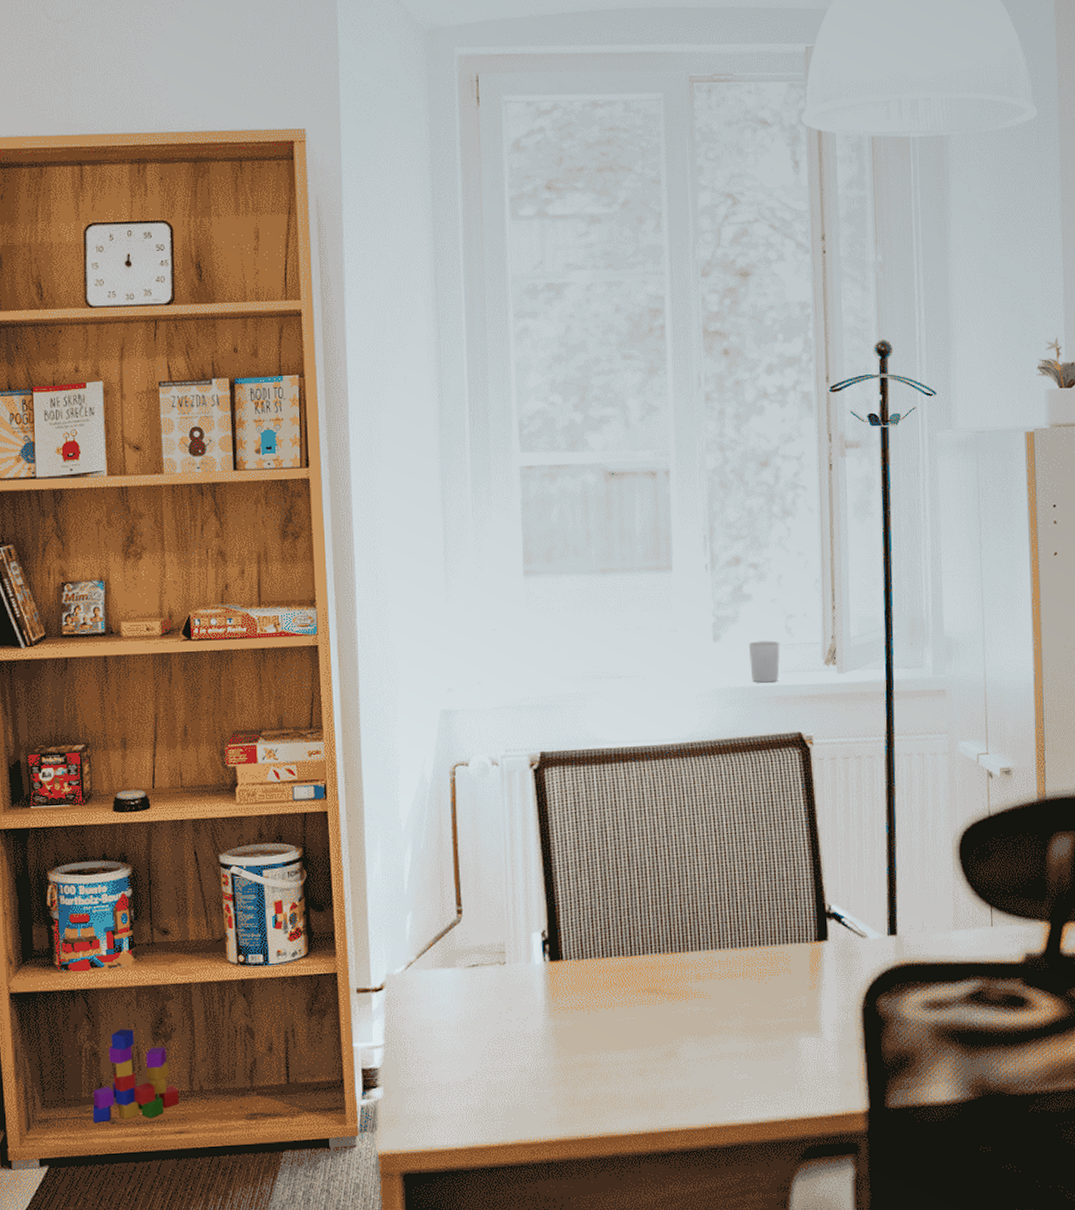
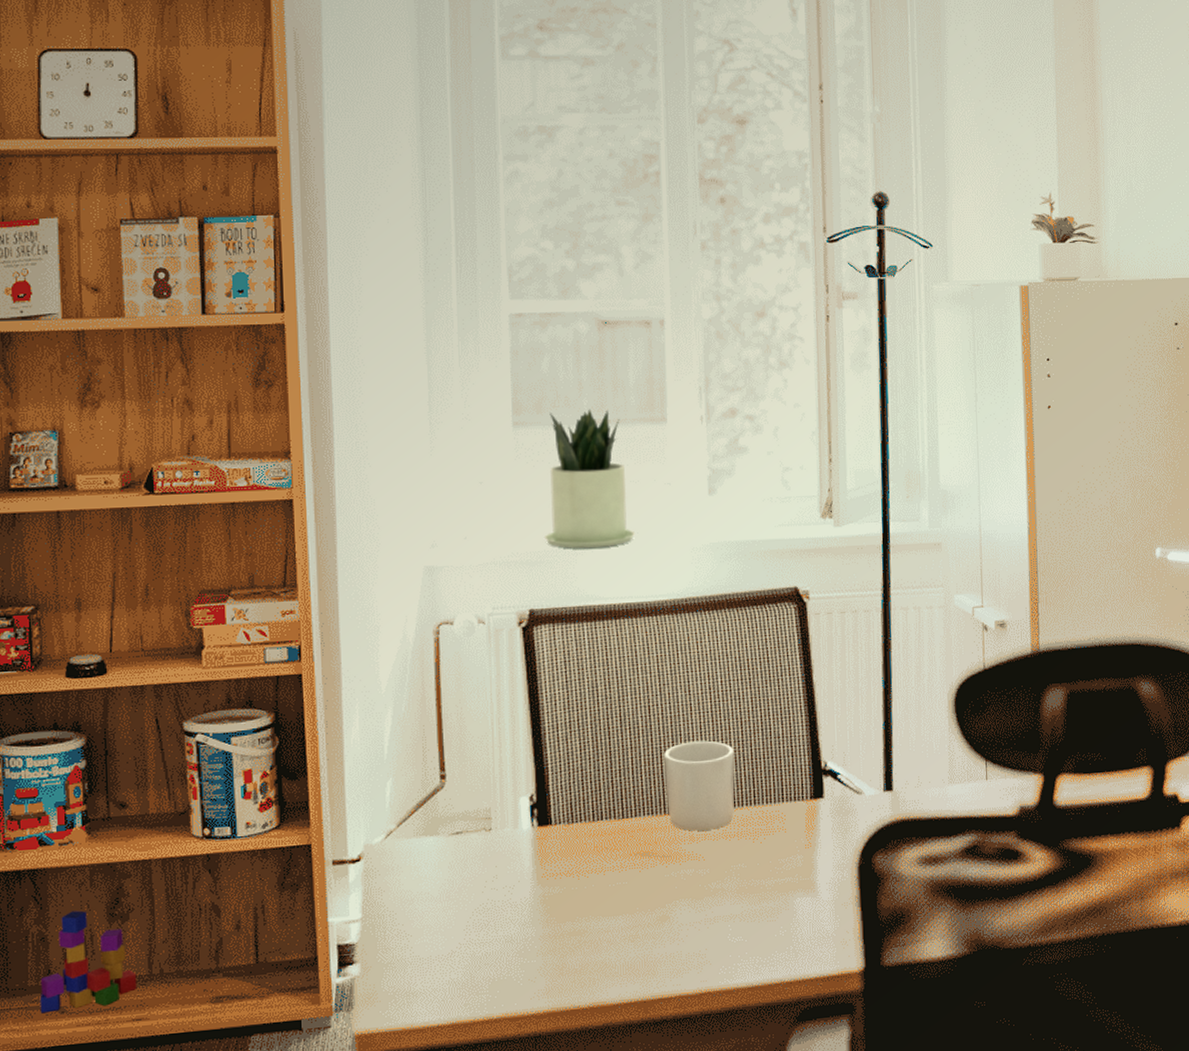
planter: none [554,558,641,694] -> present [544,409,635,549]
mug: none [670,882,740,970] -> present [663,740,735,831]
candle holder: present [748,641,780,683] -> none [744,494,776,537]

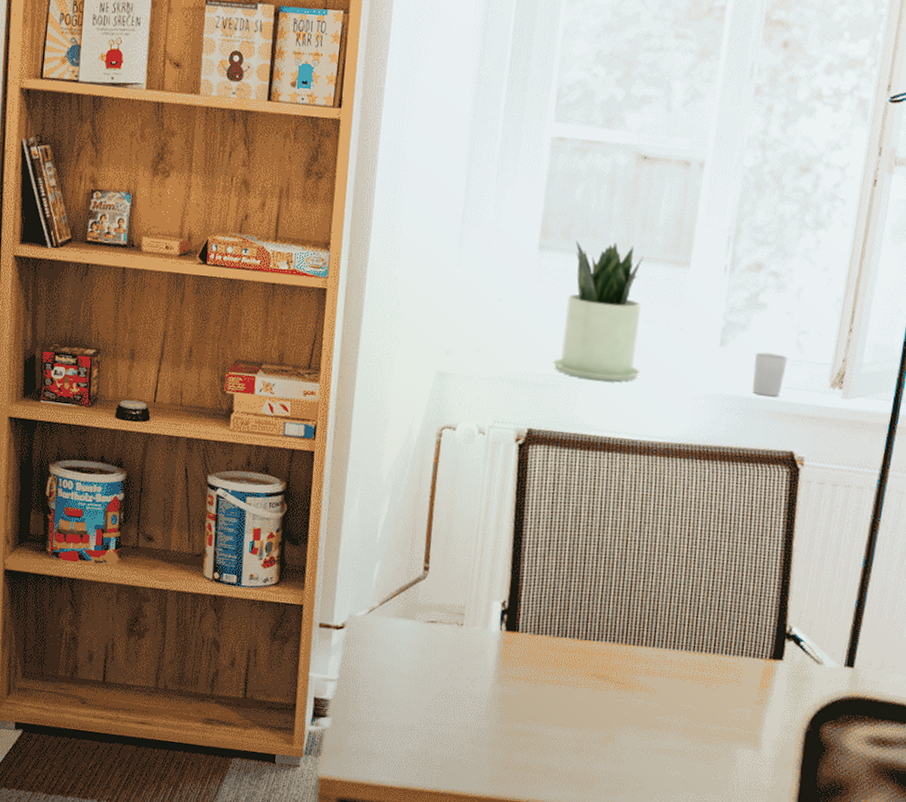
toy blocks: present [39,910,138,1014] -> none [66,620,146,706]
mug: present [663,740,735,831] -> none [629,581,703,668]
candle holder: none [744,494,776,537] -> present [752,352,788,397]

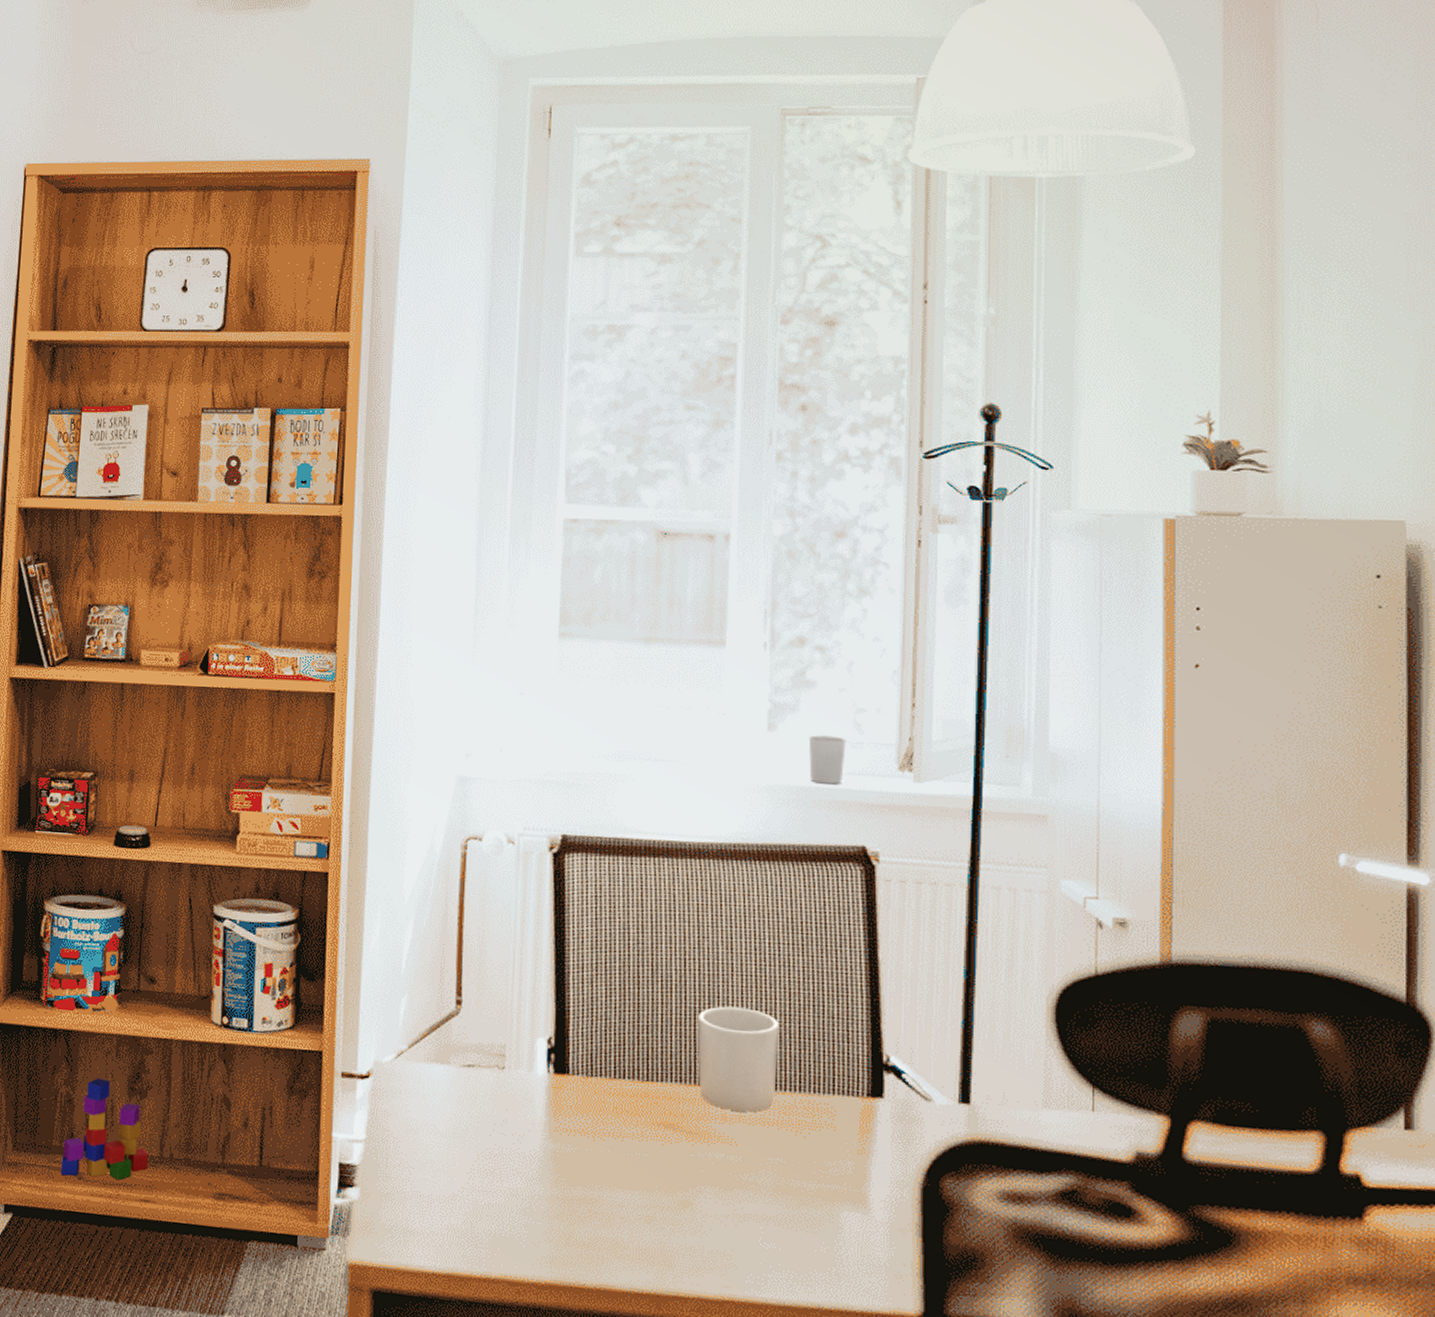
toy blocks: none [66,620,146,706] -> present [60,1078,149,1181]
planter: present [552,241,644,382] -> none [583,625,682,777]
mug: none [629,581,703,668] -> present [697,1006,780,1112]

